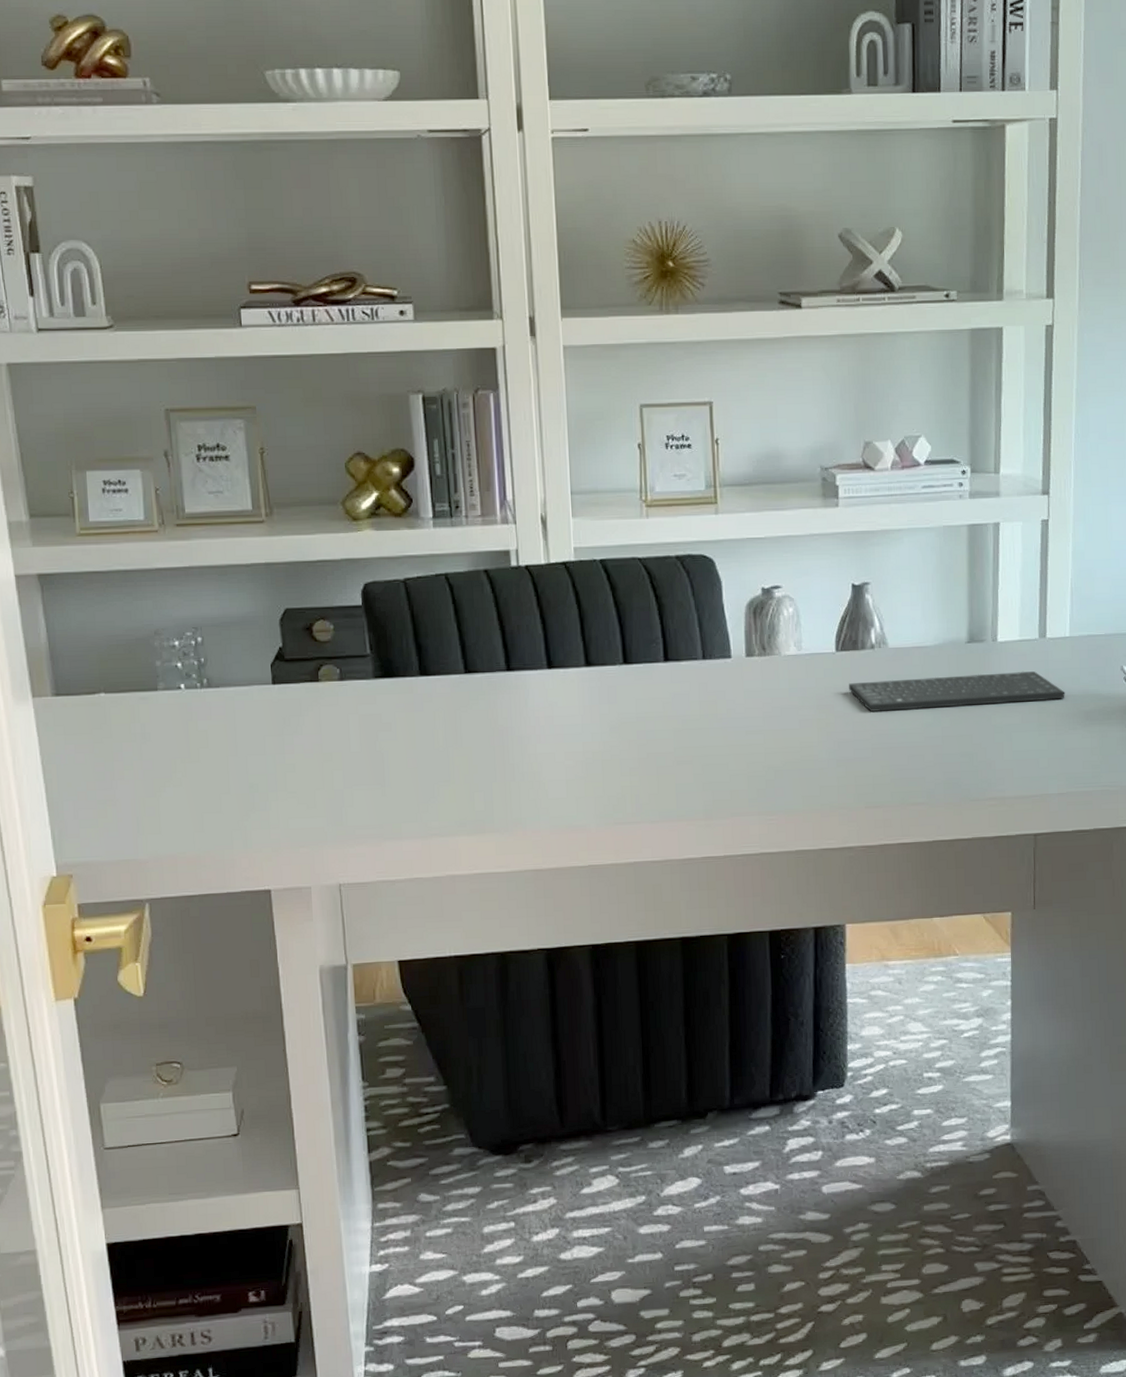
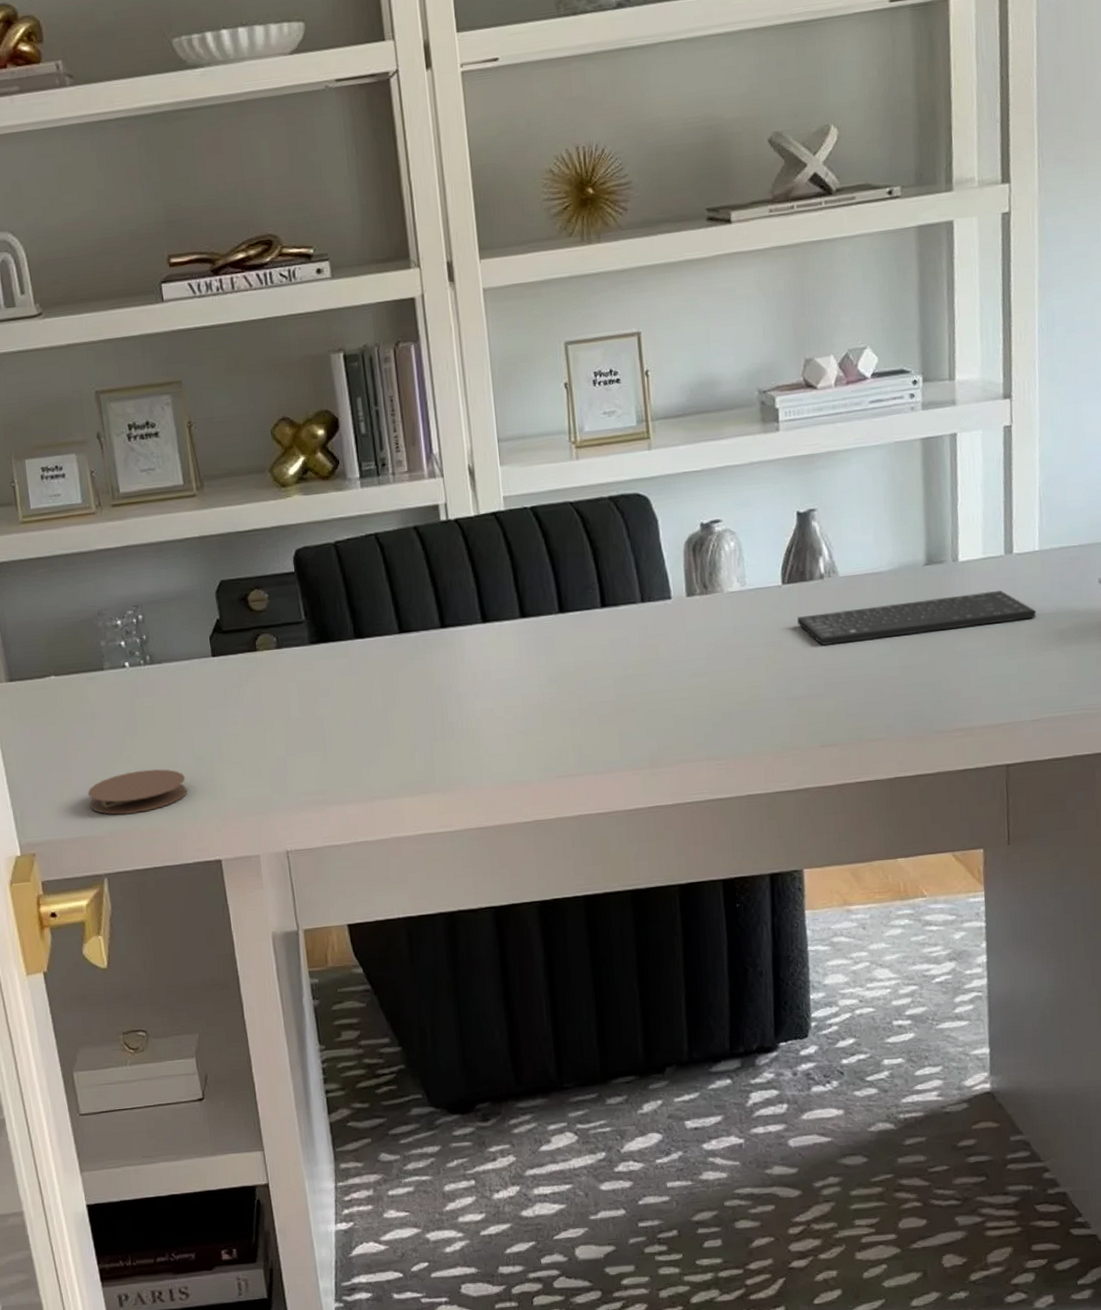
coaster: none [133,794,239,839] -> present [87,769,187,815]

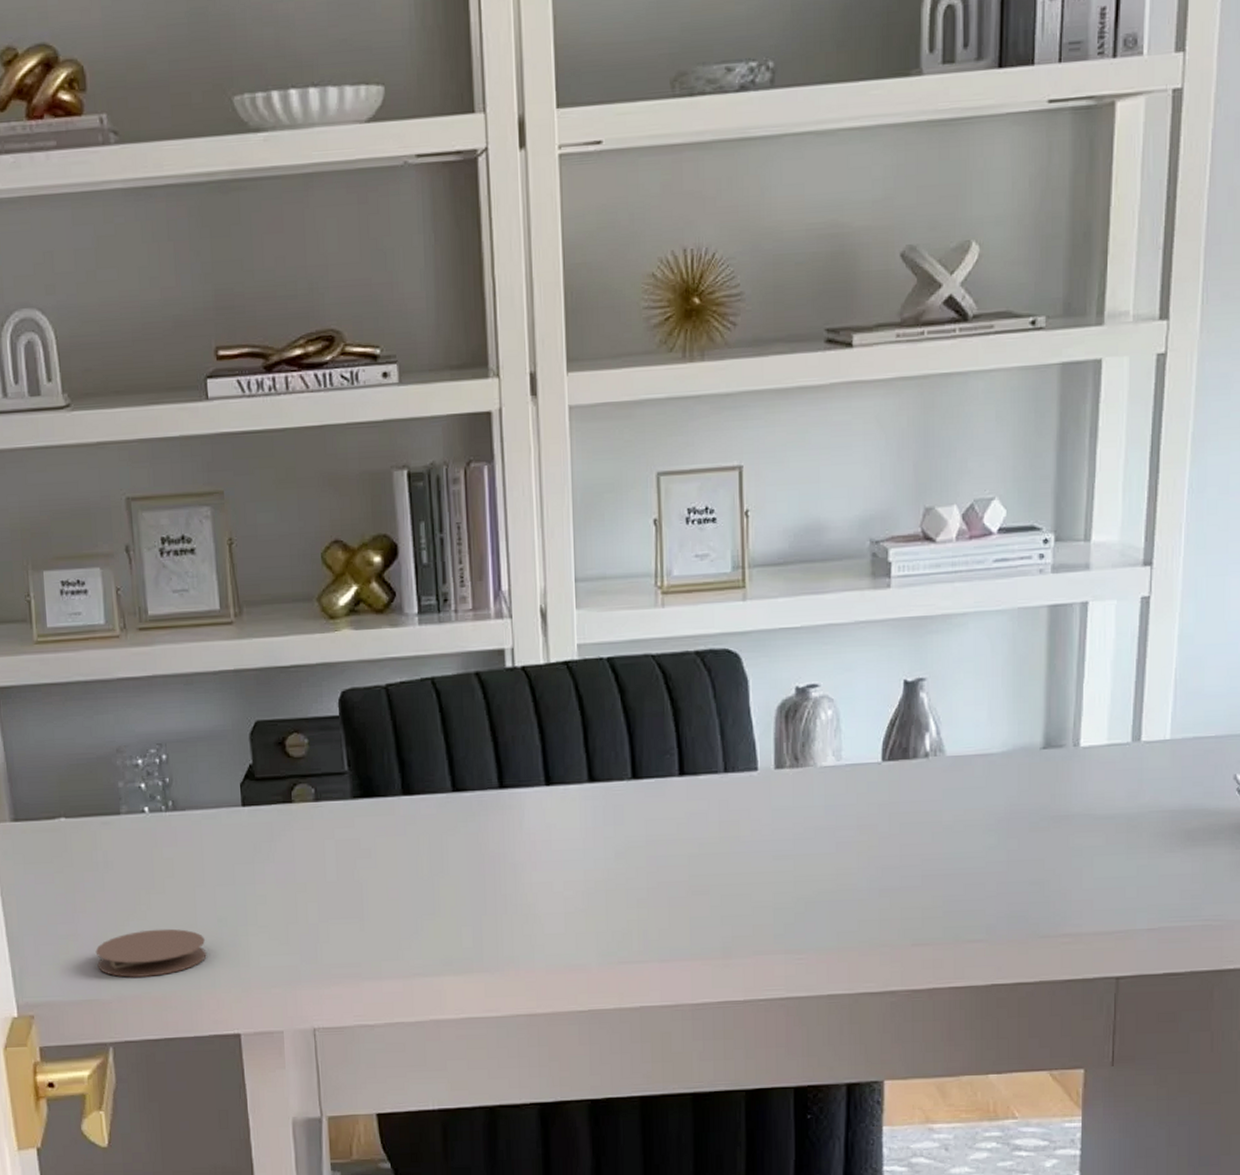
keyboard: present [797,591,1036,646] -> none [897,782,1162,832]

